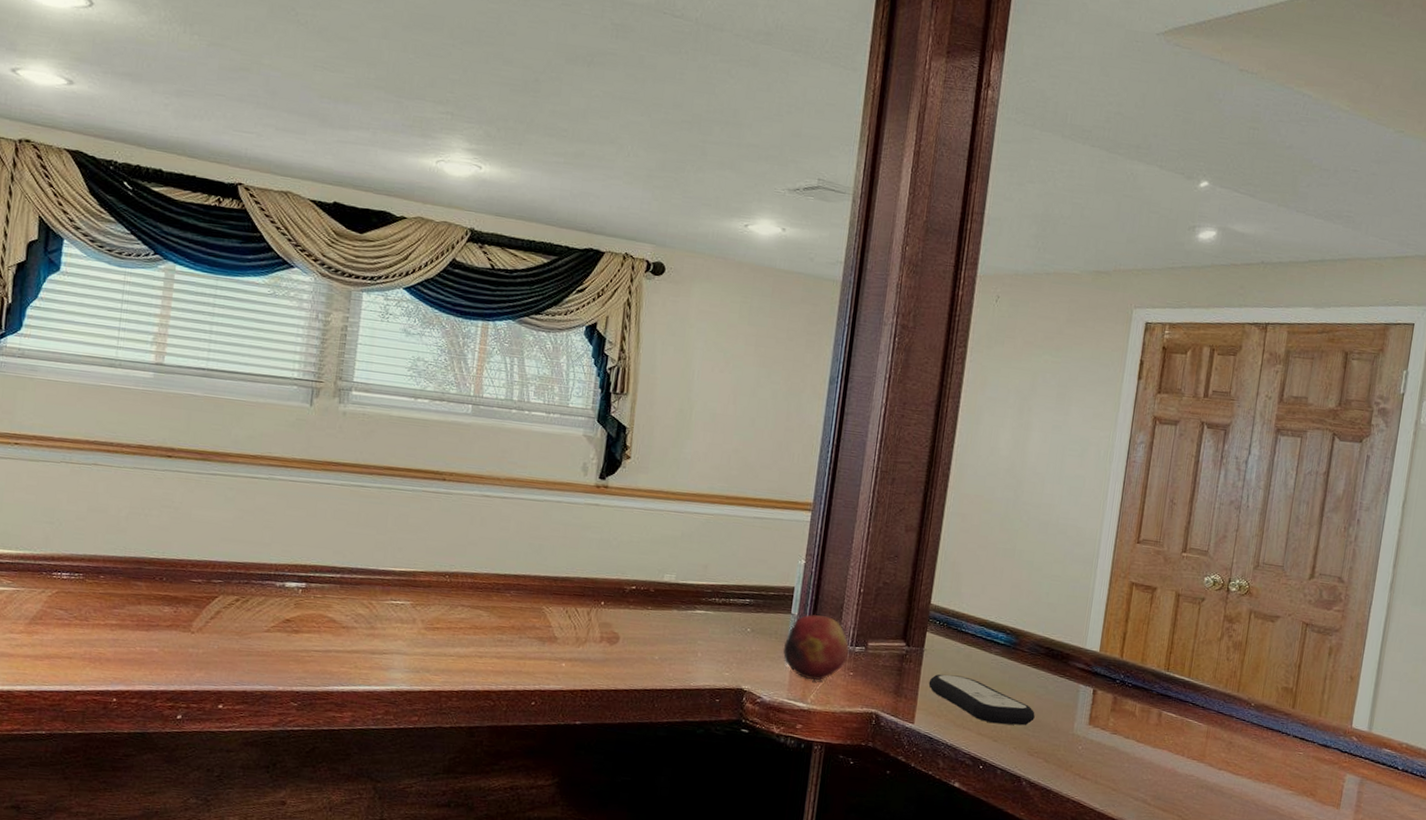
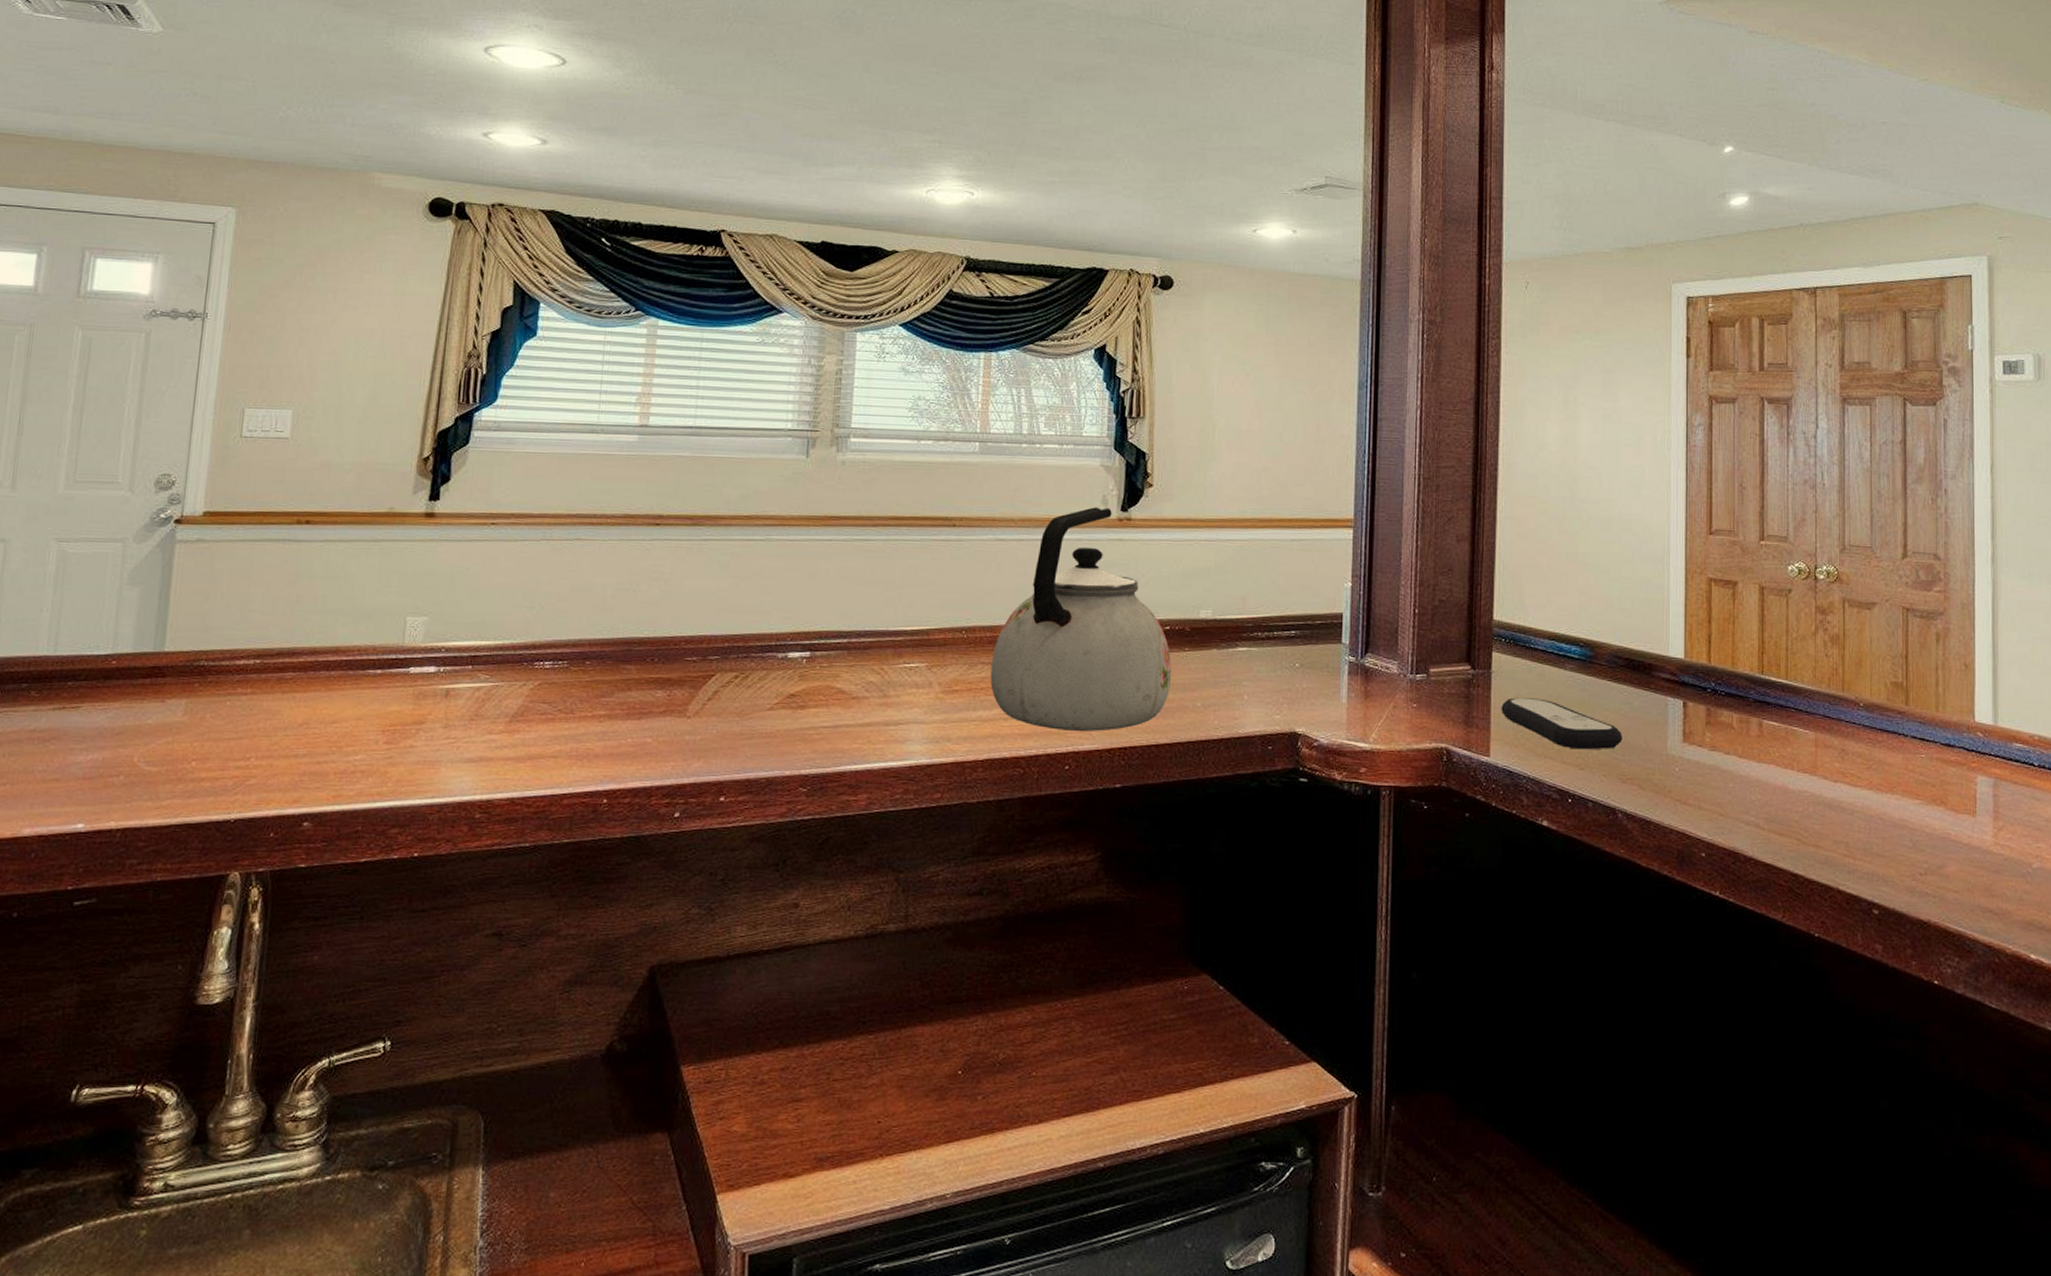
kettle: none [468,473,635,675] -> present [990,507,1172,732]
fruit: present [783,614,850,681] -> none [1337,641,1410,717]

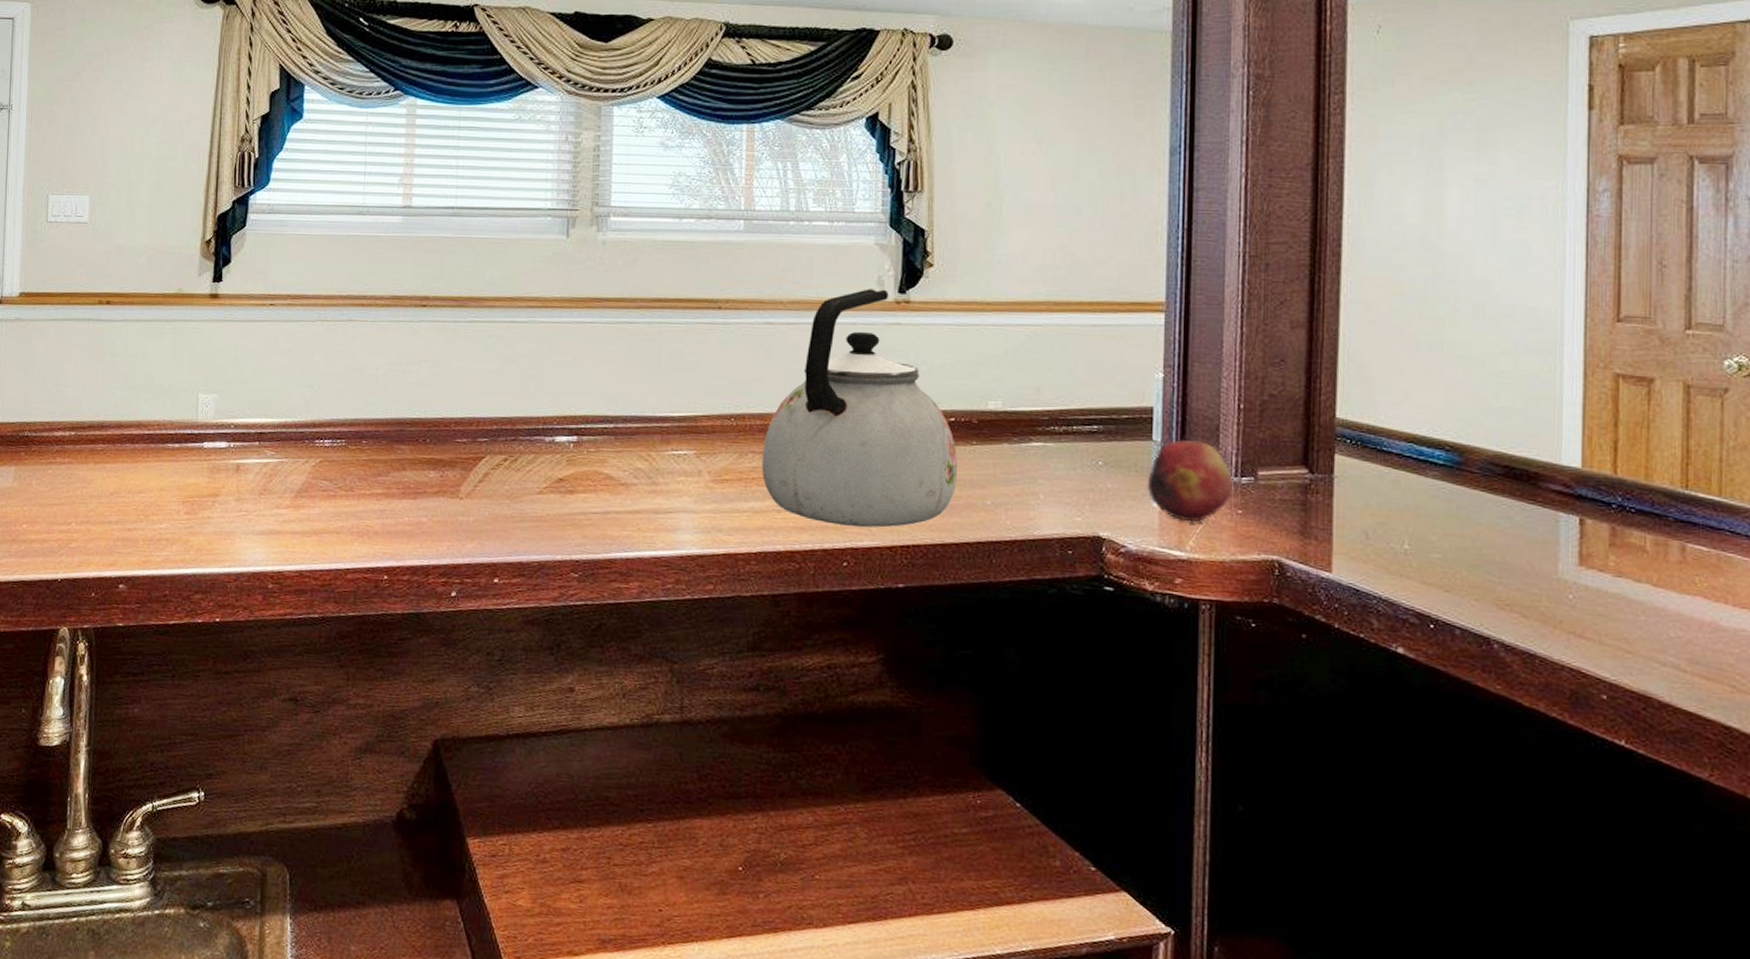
fruit: none [1337,641,1410,717] -> present [1147,439,1234,523]
remote control: present [1501,697,1622,750] -> none [1345,507,1500,570]

